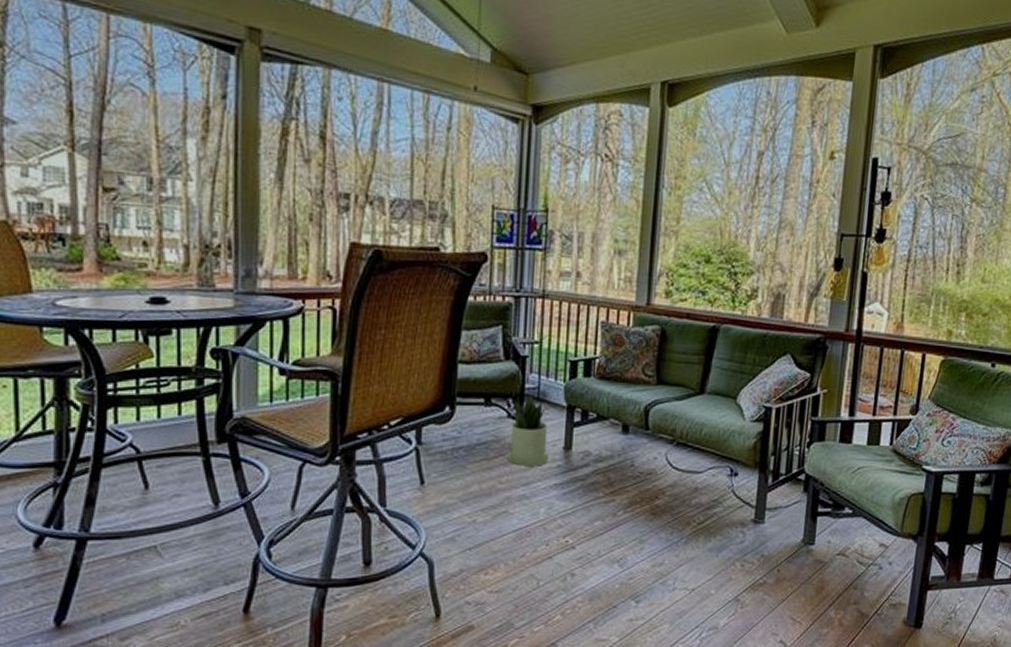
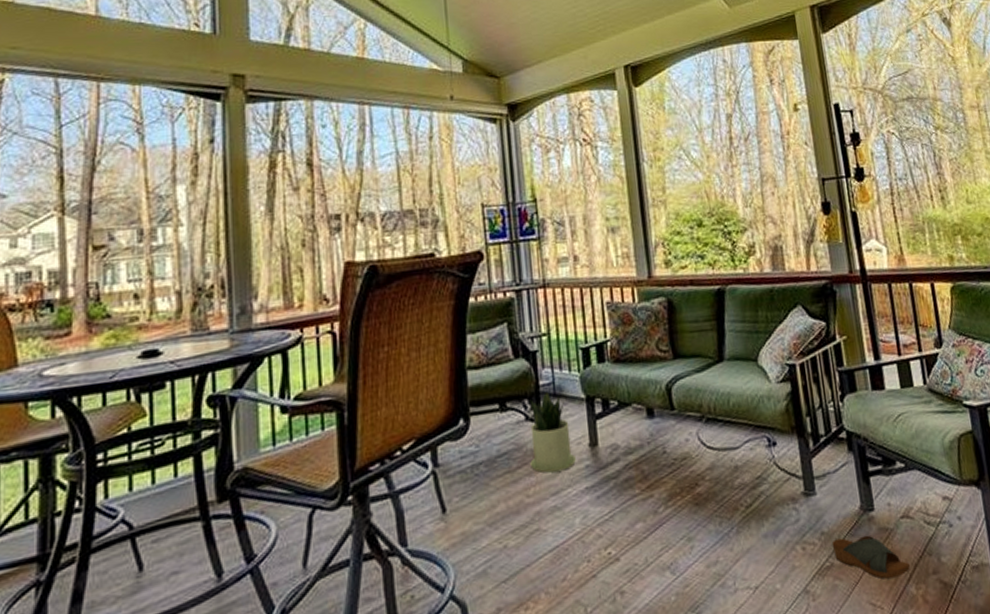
sandal: none [768,562,835,601] -> present [831,535,911,579]

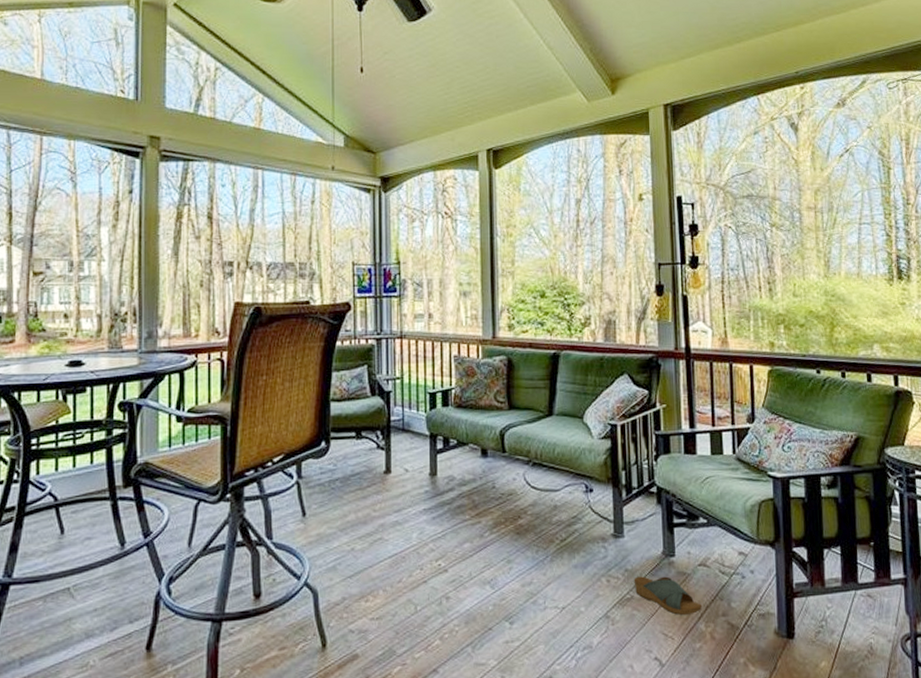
planter: present [529,392,576,474] -> none [378,427,417,494]

